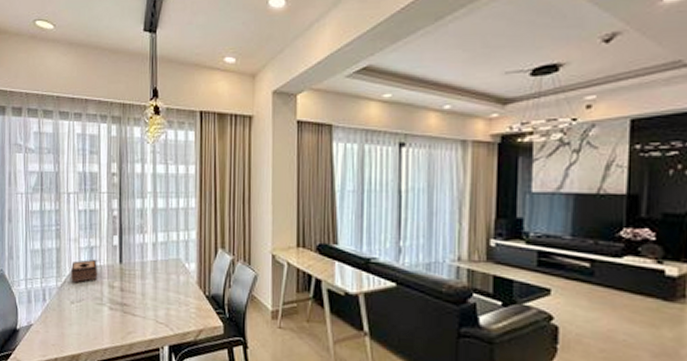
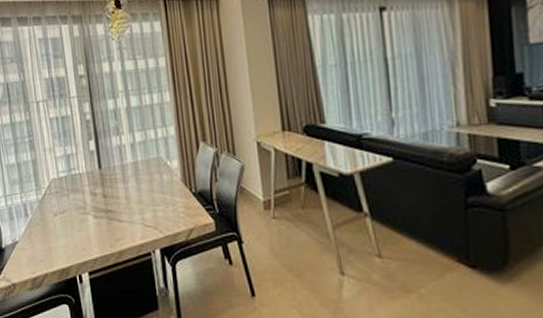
tissue box: present [71,259,98,283] -> none [49,167,78,195]

